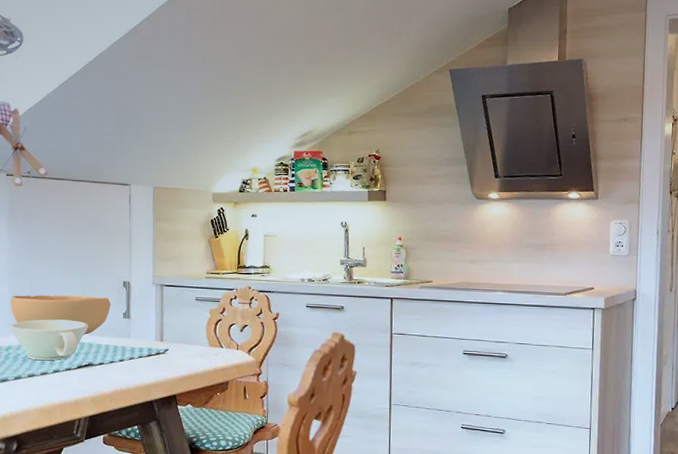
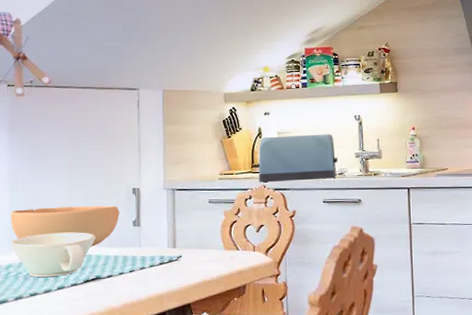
toaster: none [244,239,322,285] -> present [259,134,338,183]

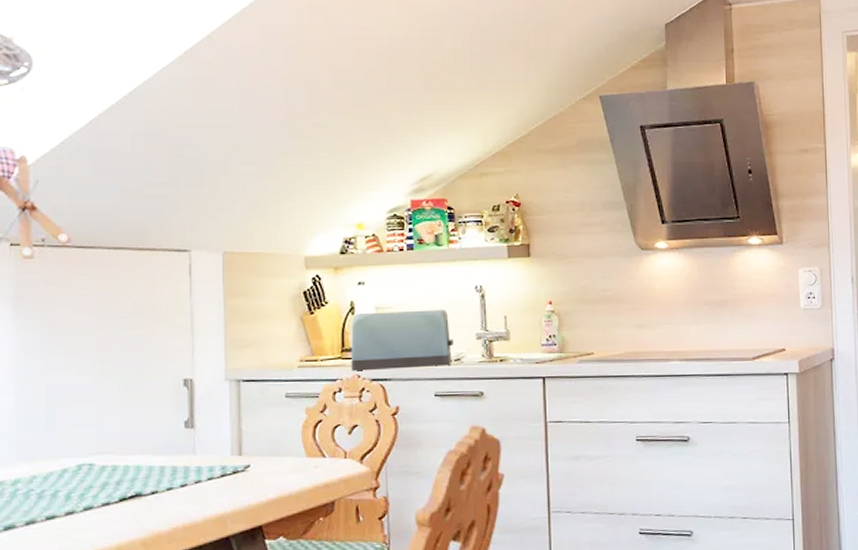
bowl: present [10,205,120,248] -> none [17,401,166,457]
cup: present [10,232,96,278] -> none [17,436,134,496]

